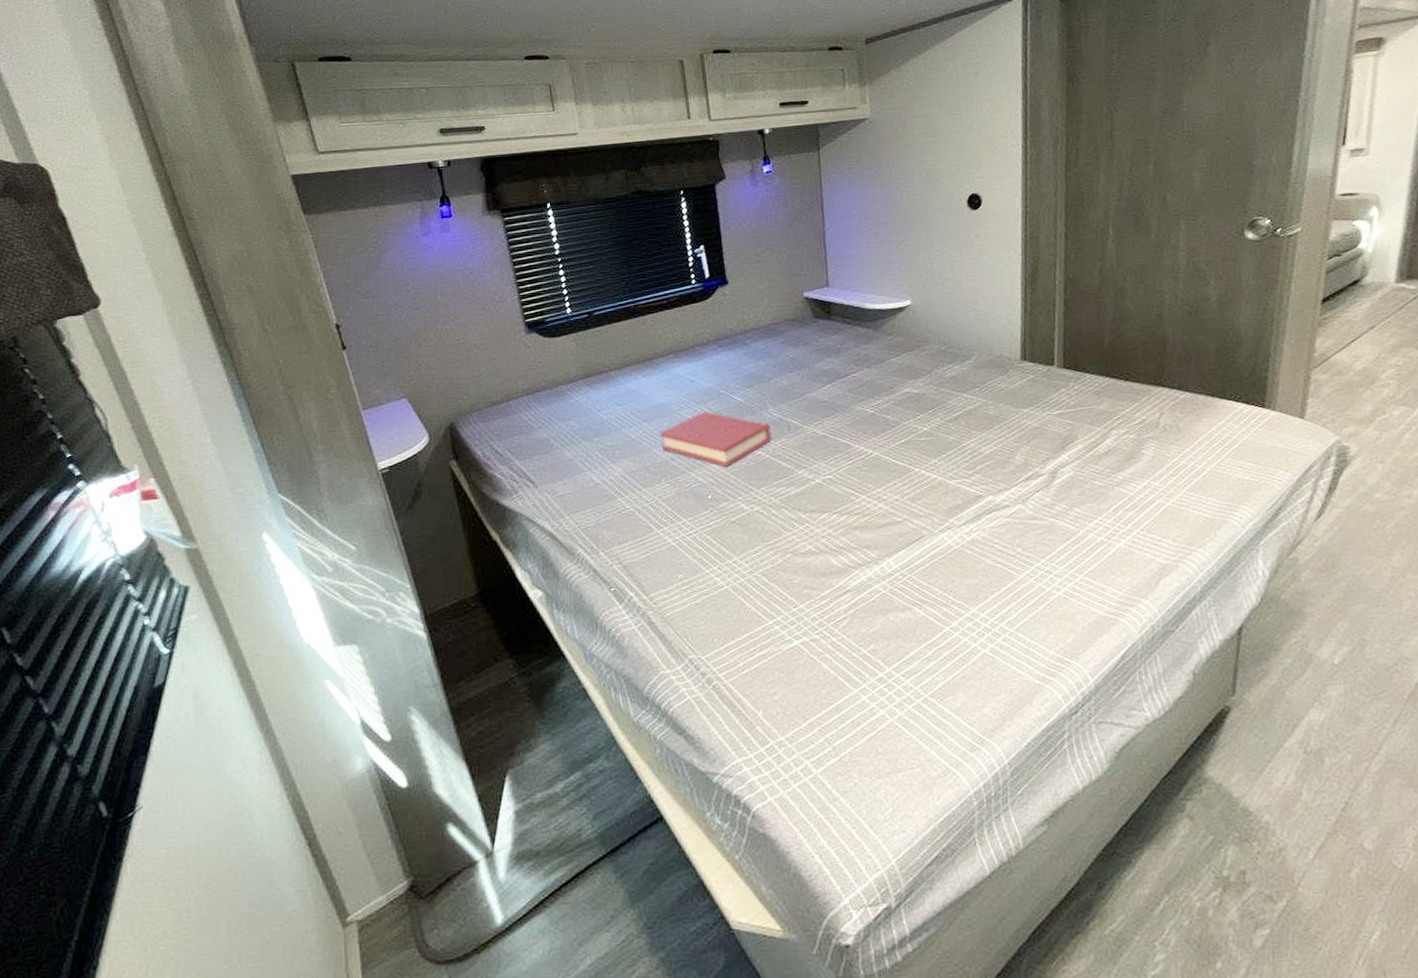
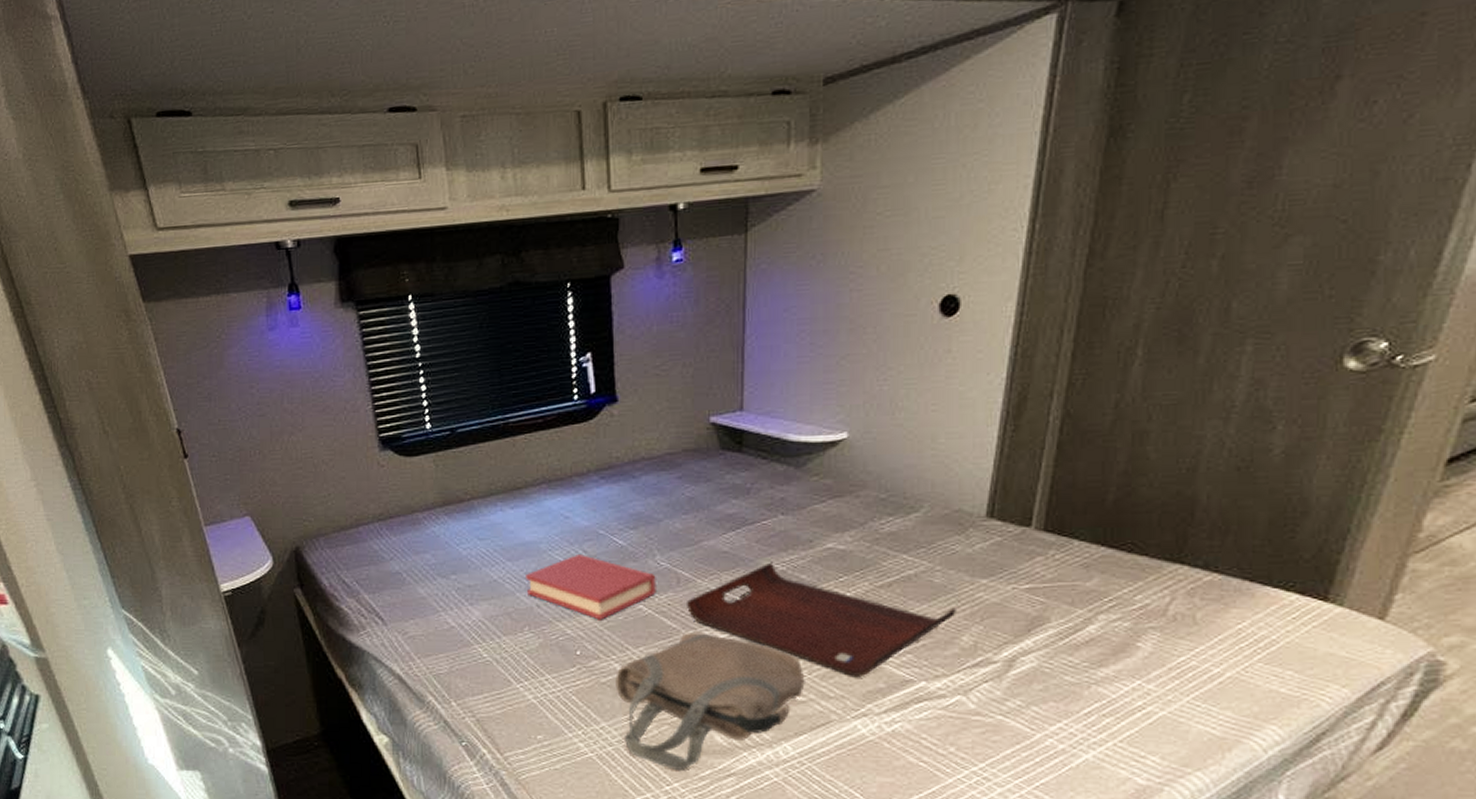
tote bag: none [743,470,899,594] -> present [615,631,805,771]
serving tray: none [798,407,1009,497] -> present [687,562,956,676]

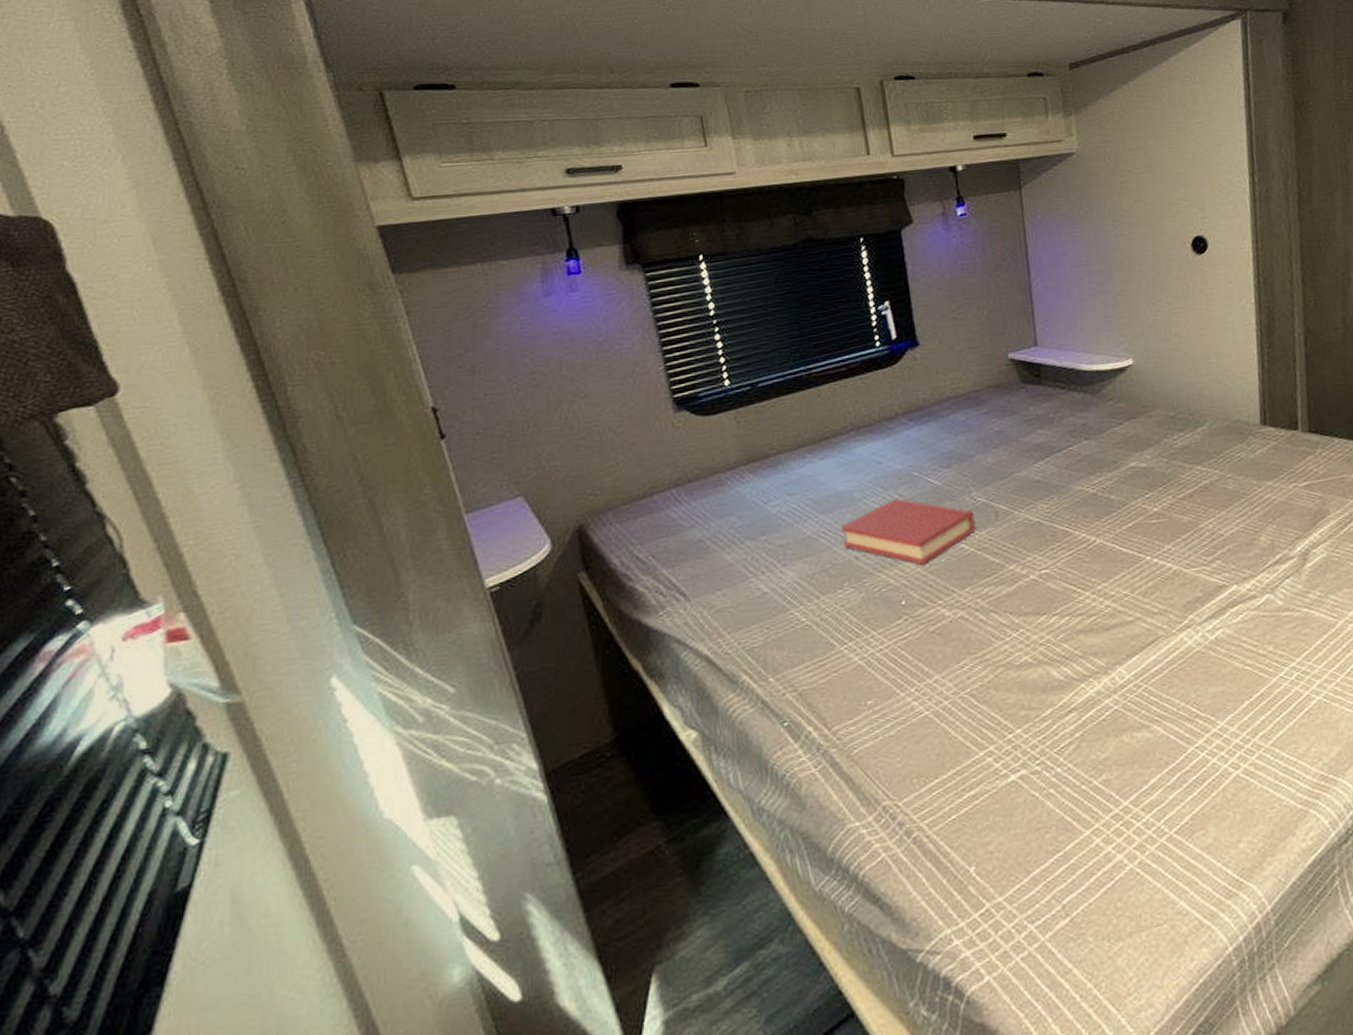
tote bag: present [615,631,805,771] -> none [944,564,1130,716]
serving tray: present [687,562,956,676] -> none [1007,486,1252,589]

